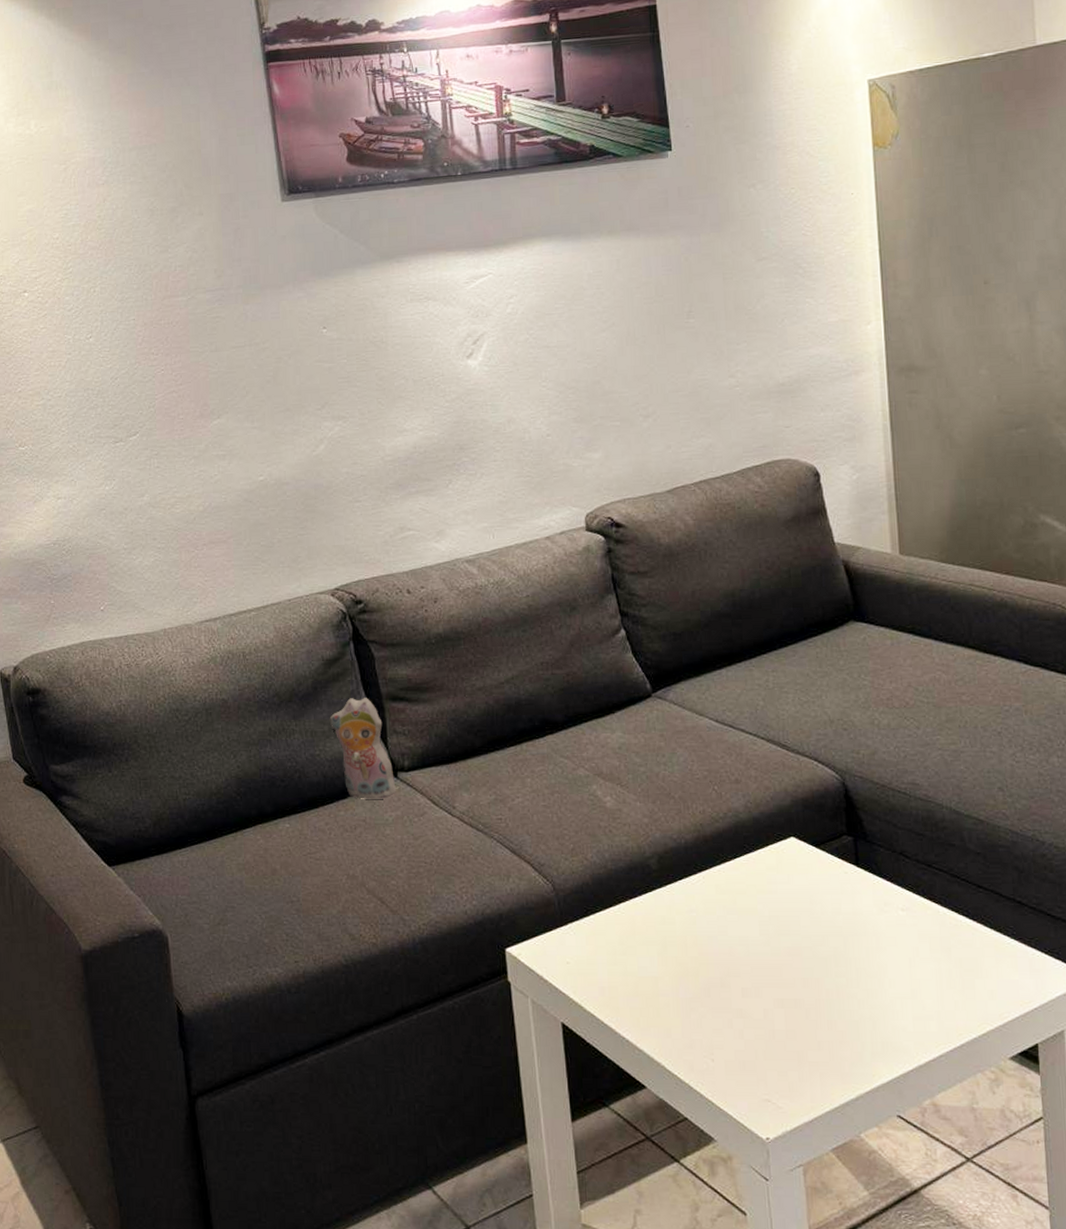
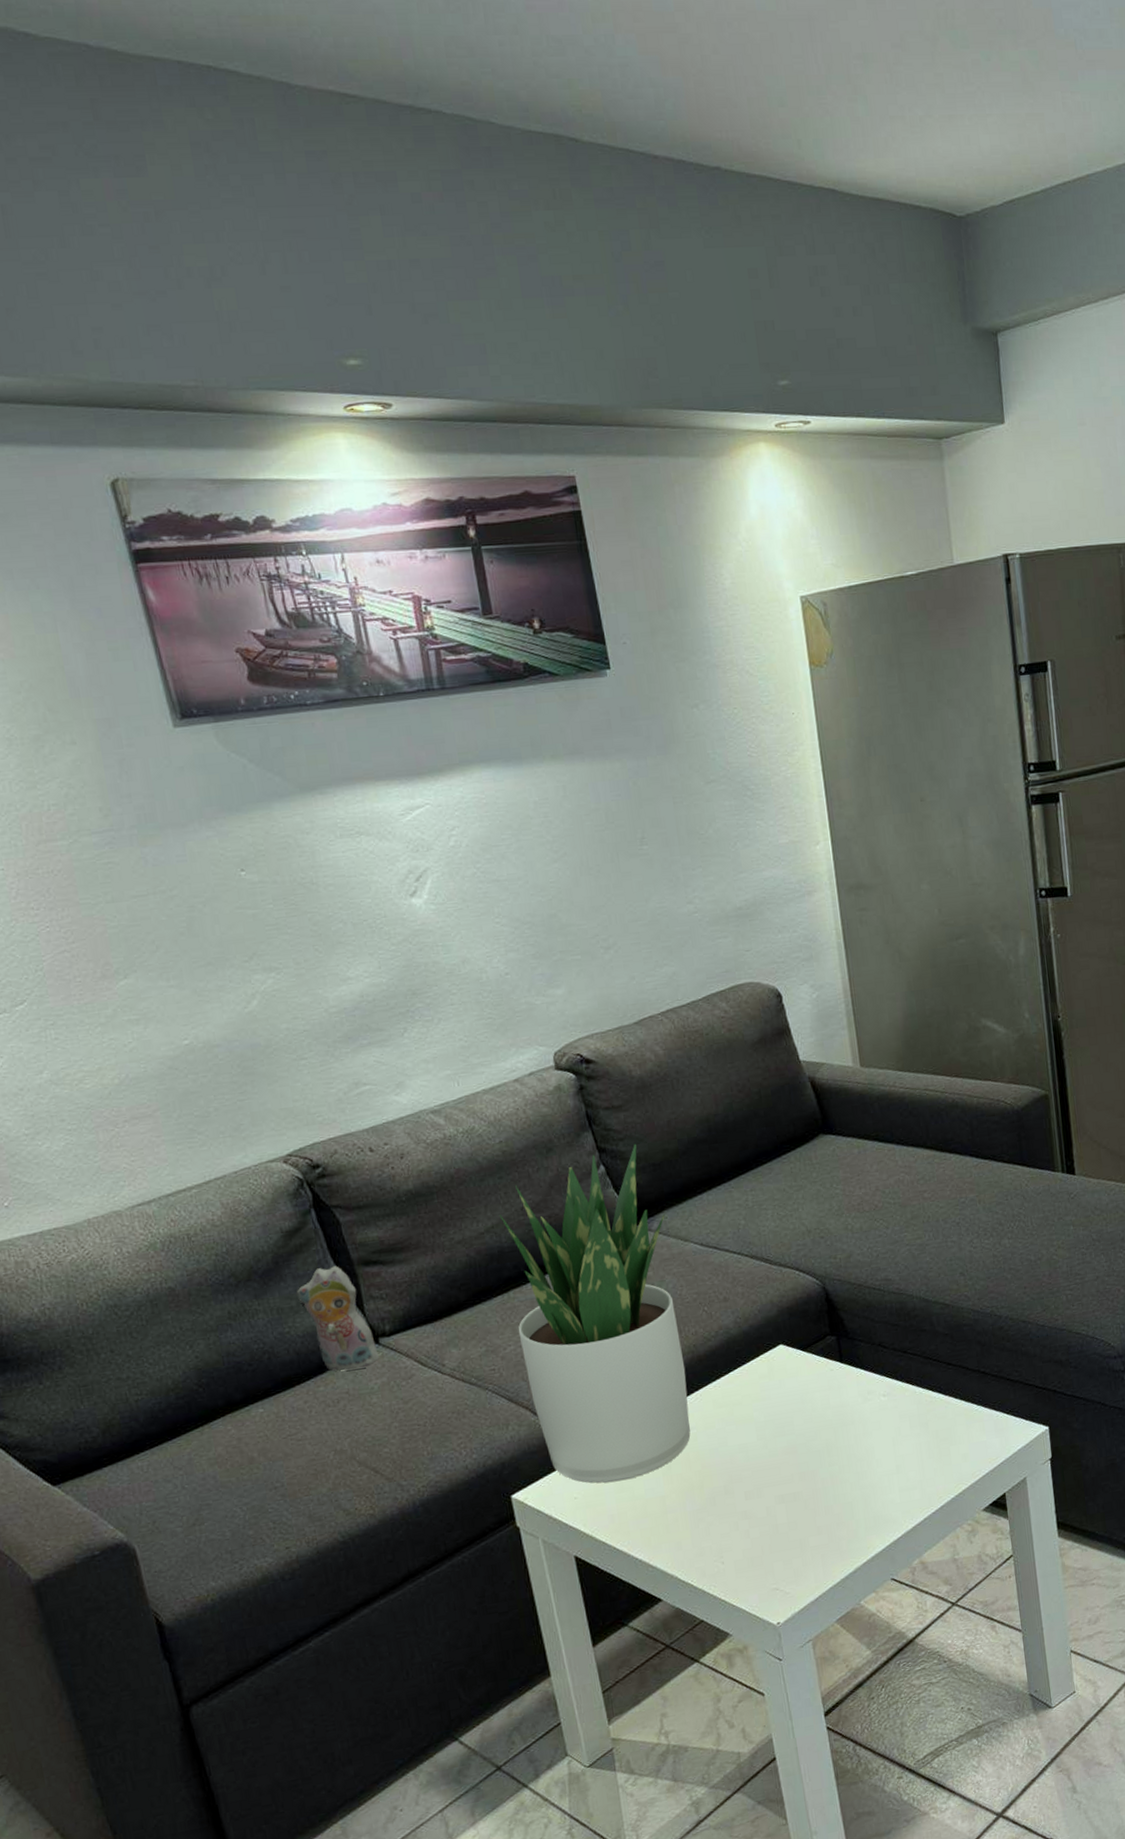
planter: none [519,611,690,953] -> present [499,1143,691,1484]

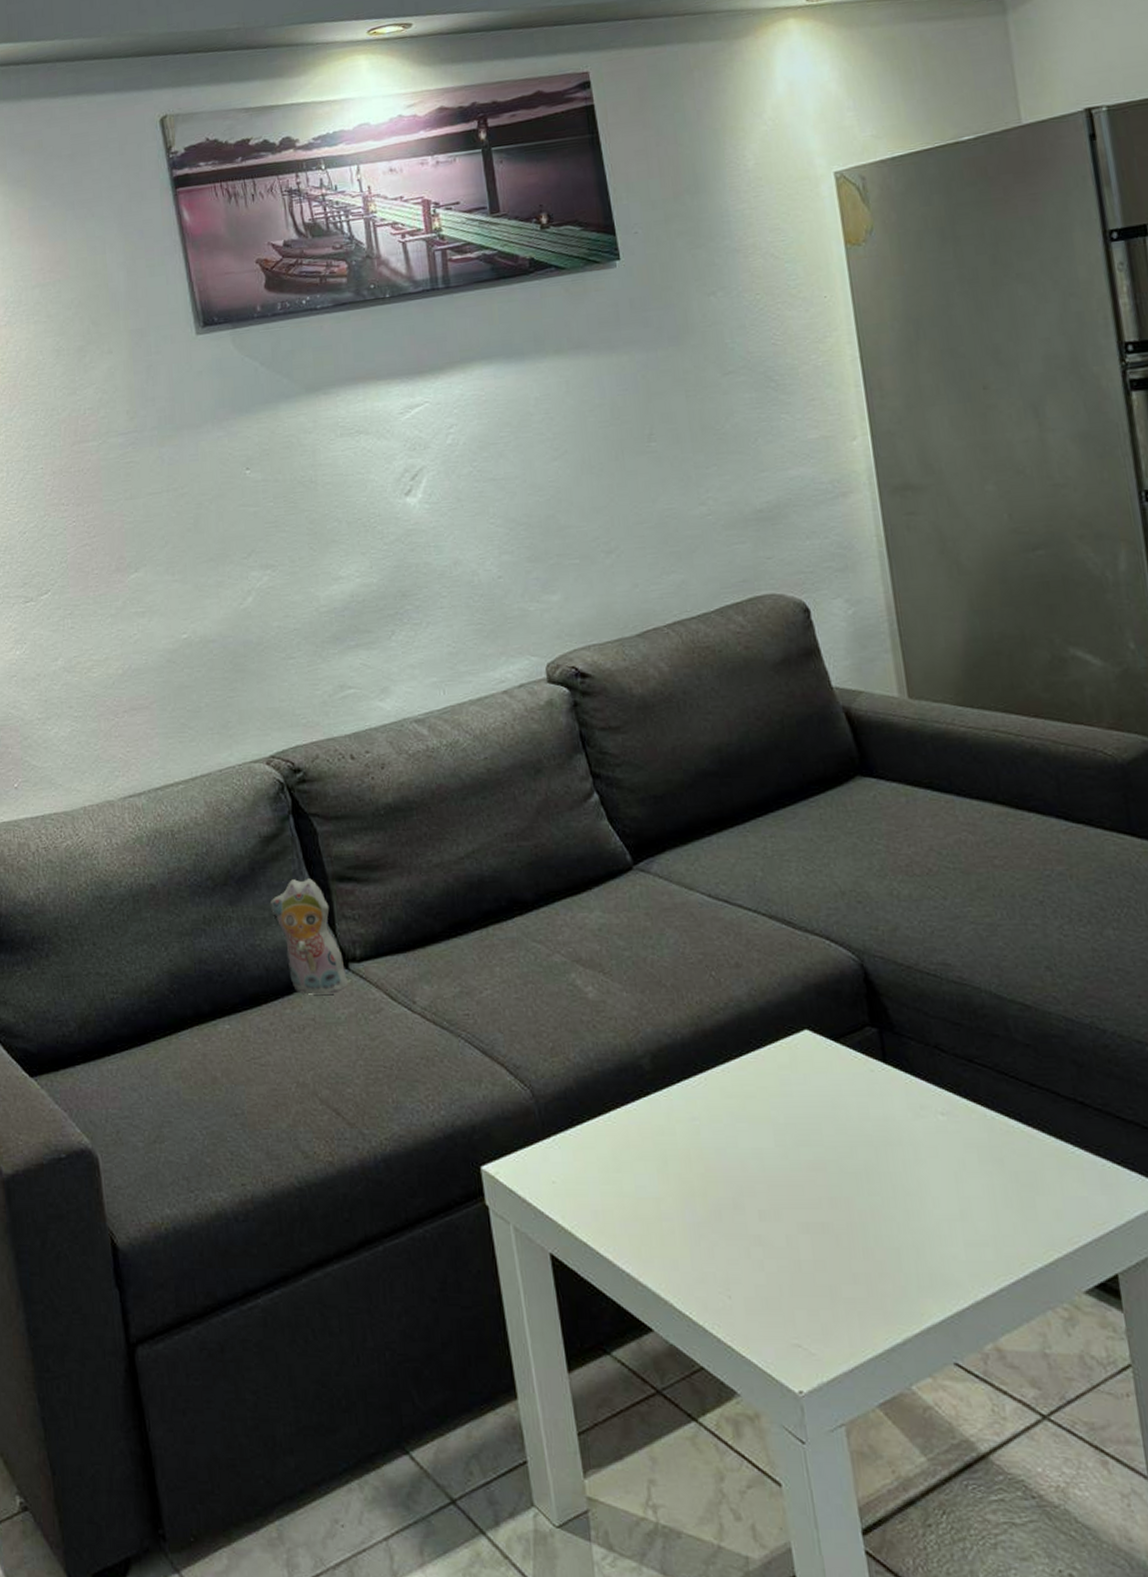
planter: present [499,1143,691,1484] -> none [480,771,692,1170]

